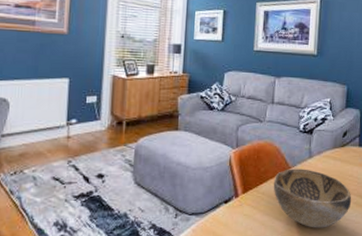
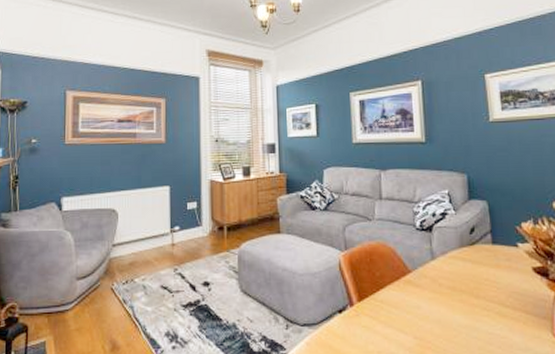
decorative bowl: present [273,169,352,228] -> none [392,272,493,343]

